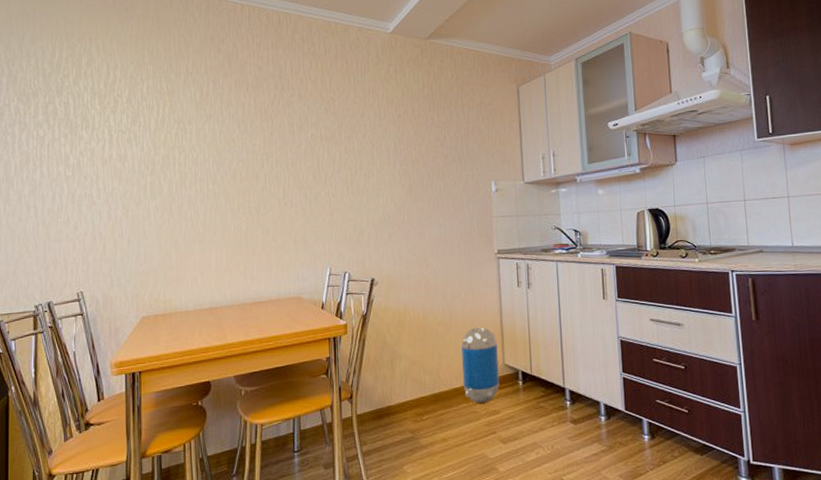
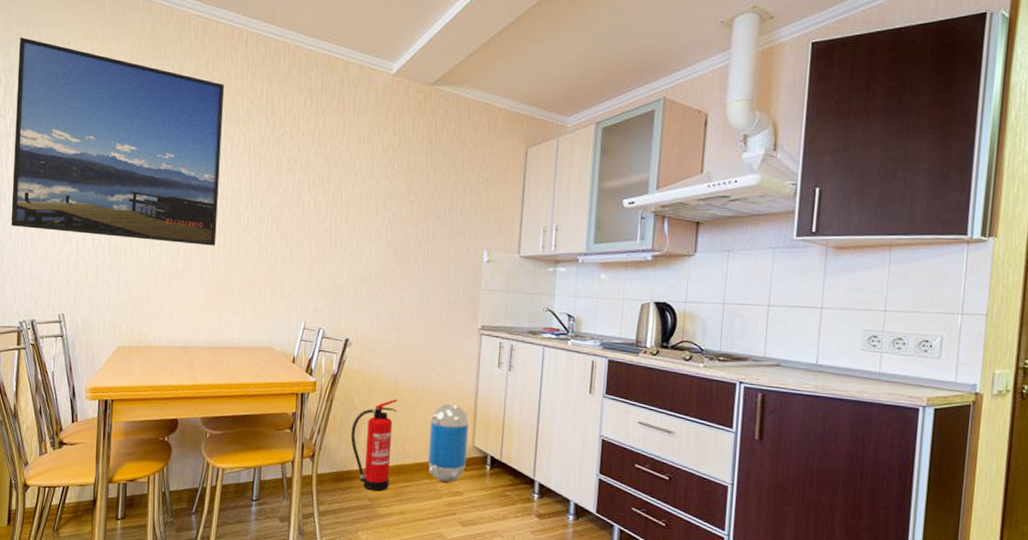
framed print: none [20,29,235,211] -> present [11,37,225,246]
fire extinguisher: none [386,330,429,422] -> present [350,399,398,491]

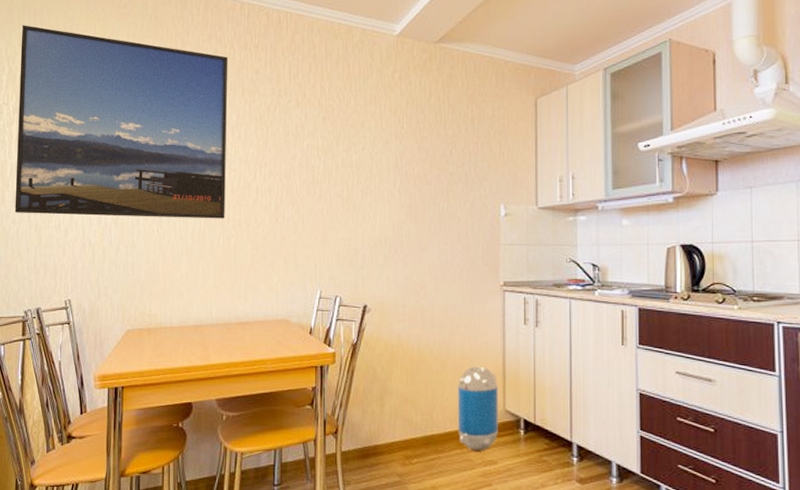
fire extinguisher: present [350,399,398,491] -> none [375,365,422,465]

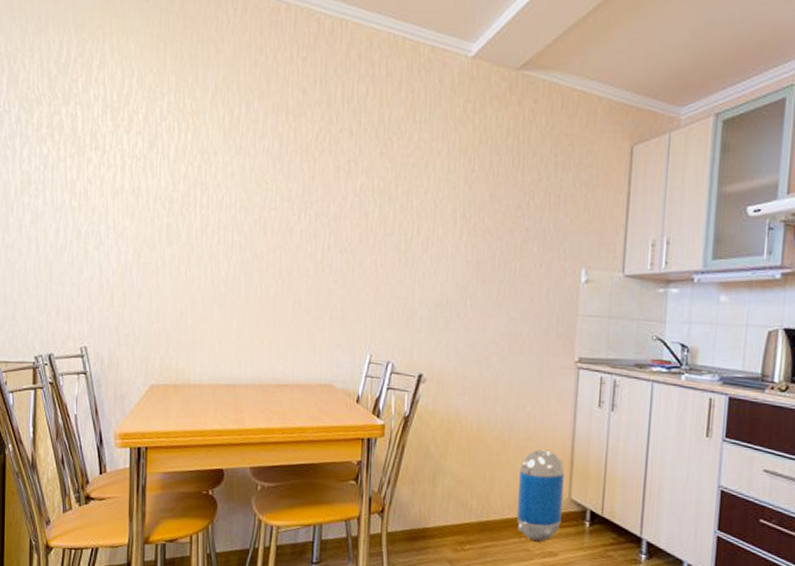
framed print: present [14,25,229,219] -> none [21,15,271,265]

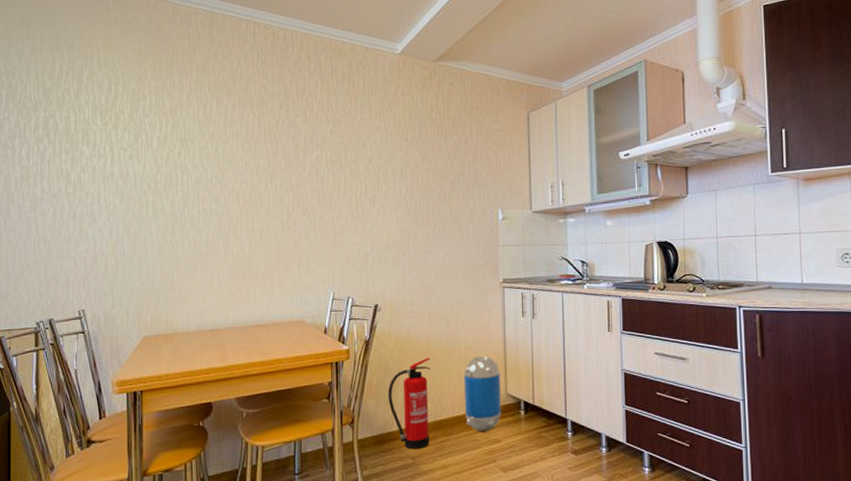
fire extinguisher: none [426,444,481,551] -> present [388,357,431,448]

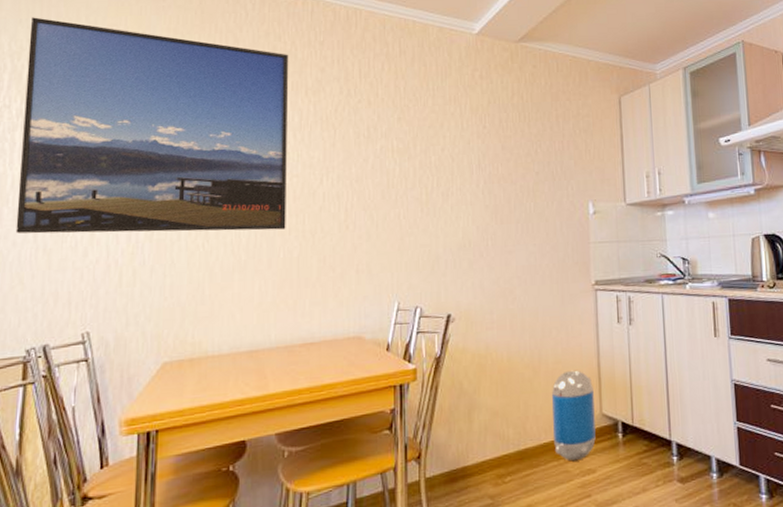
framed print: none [20,40,238,229] -> present [15,17,289,234]
fire extinguisher: present [388,357,431,448] -> none [462,374,513,486]

